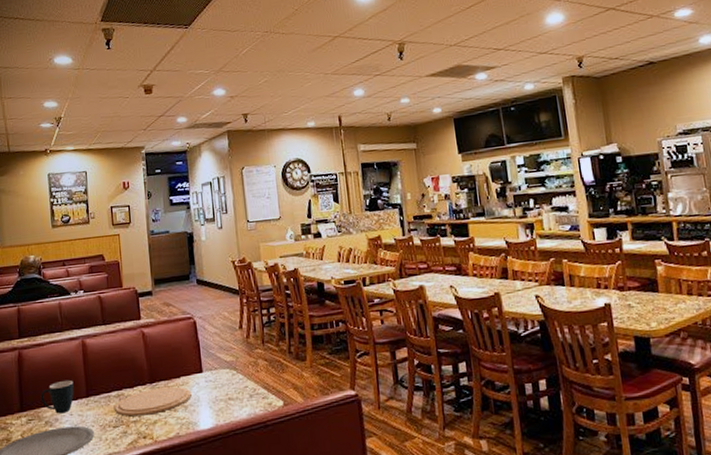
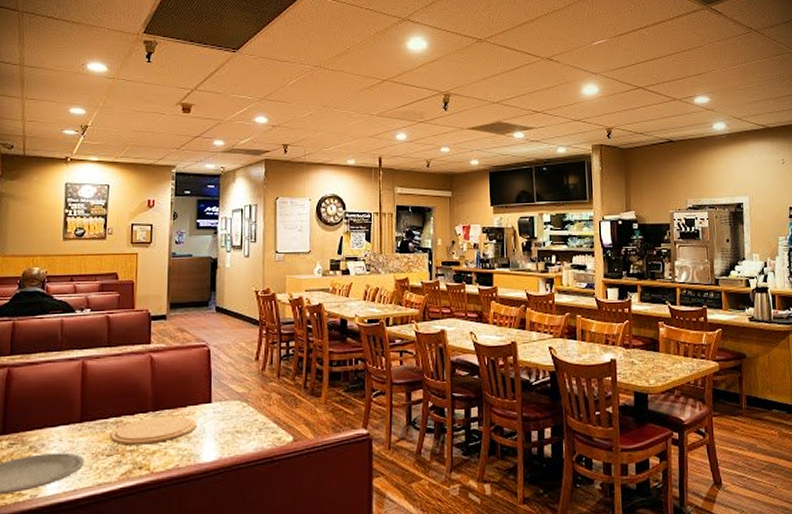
mug: present [40,380,74,414] -> none [27,404,67,439]

